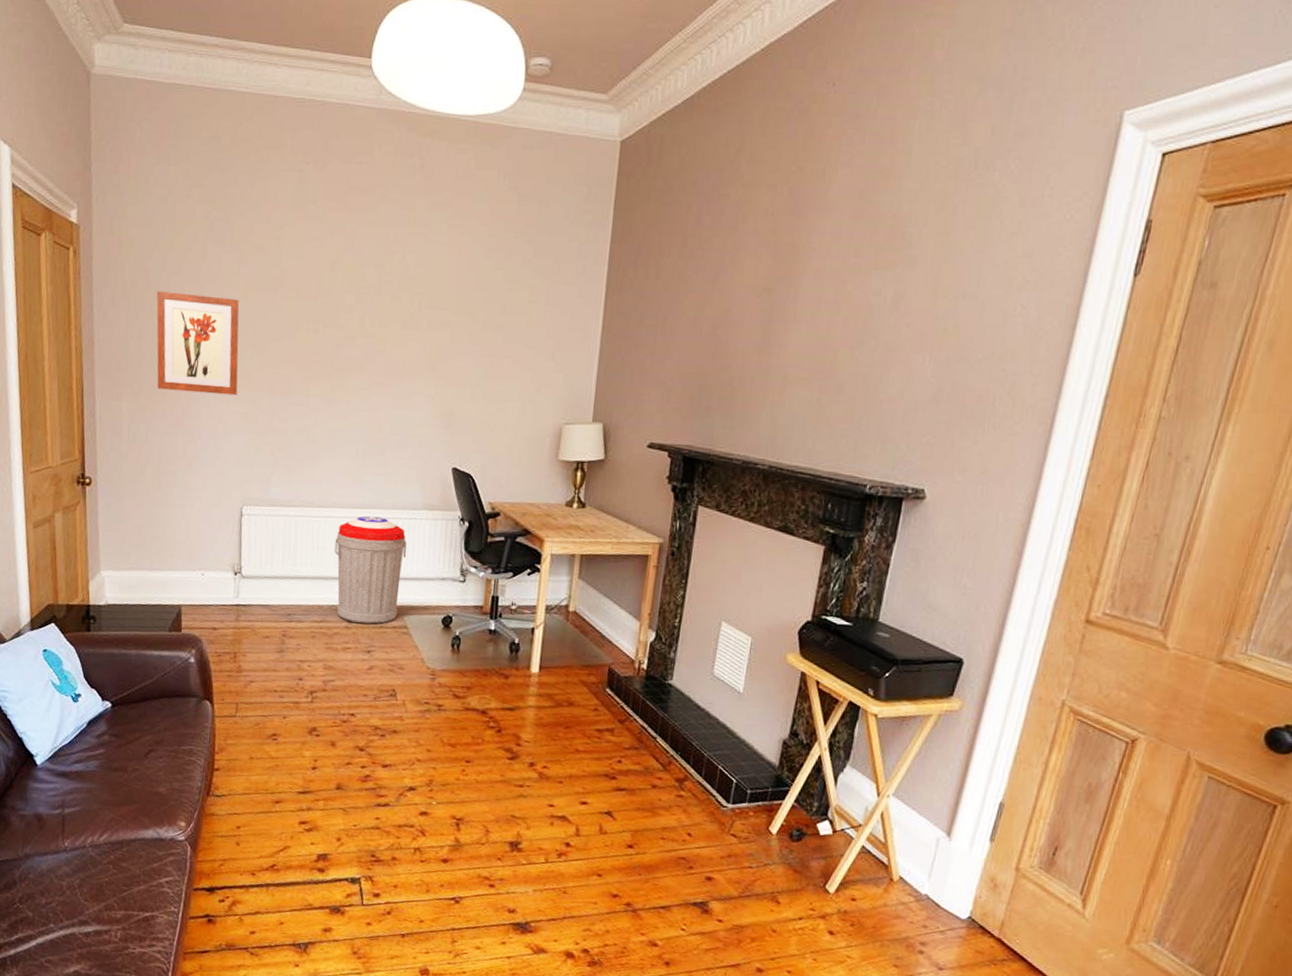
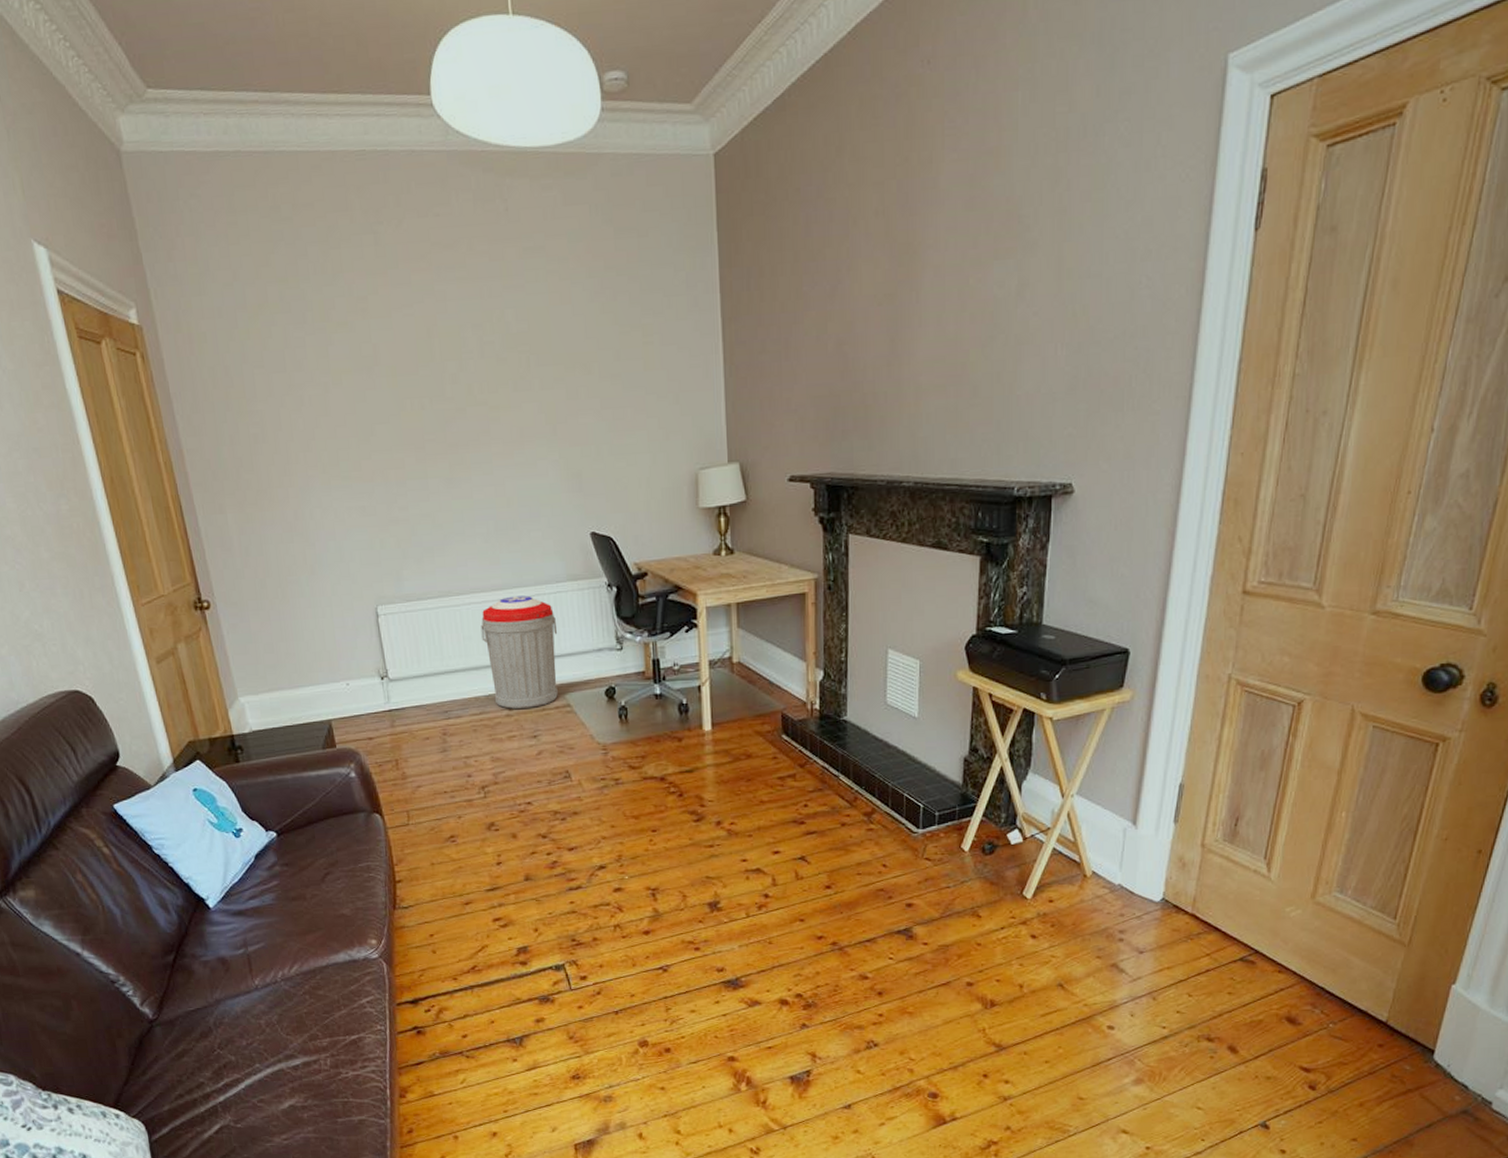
wall art: present [156,291,239,396] -> none [242,384,350,495]

